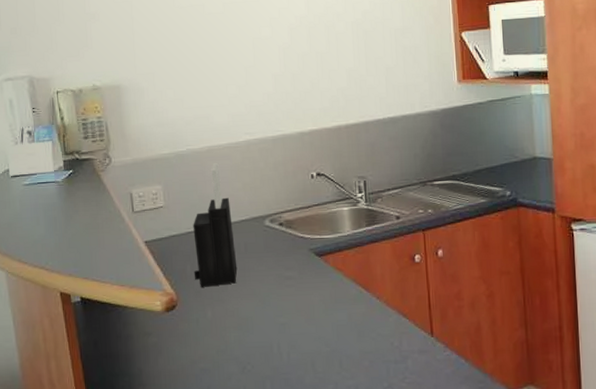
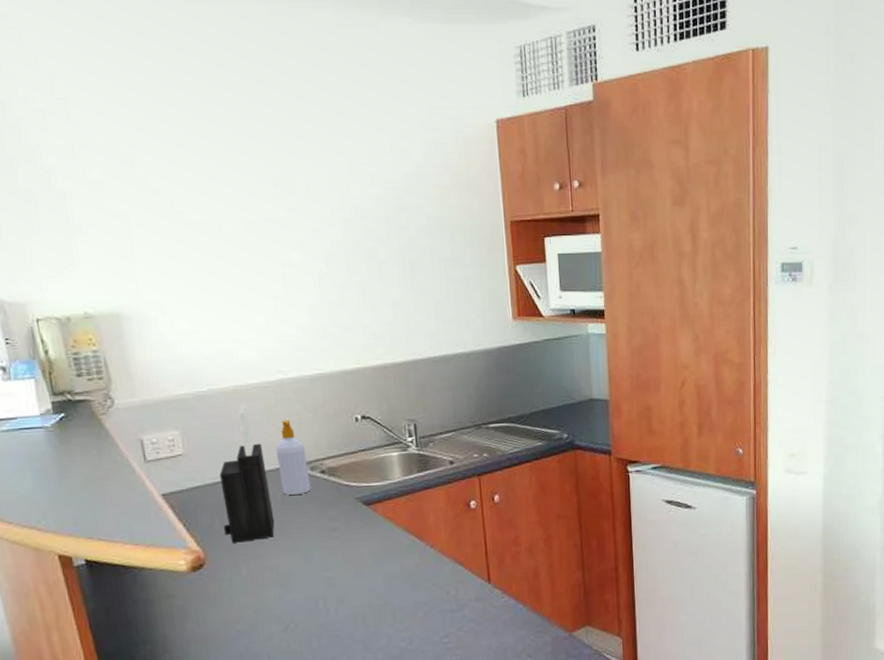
soap bottle: none [241,176,270,246] -> present [276,419,311,496]

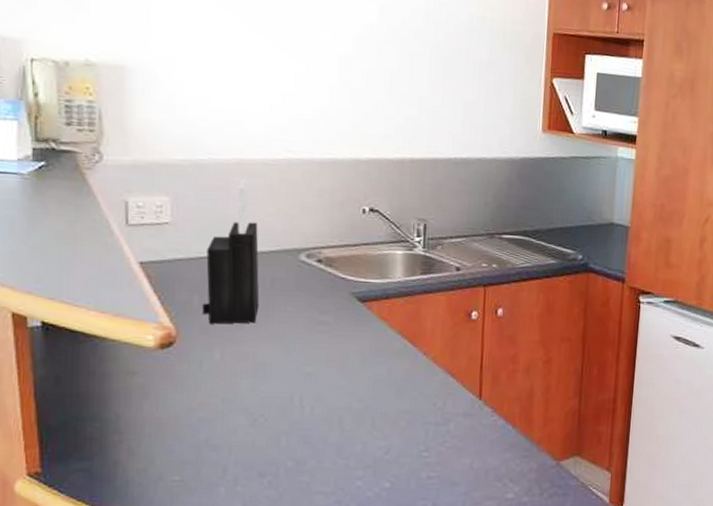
soap bottle: present [276,419,311,496] -> none [272,201,305,282]

